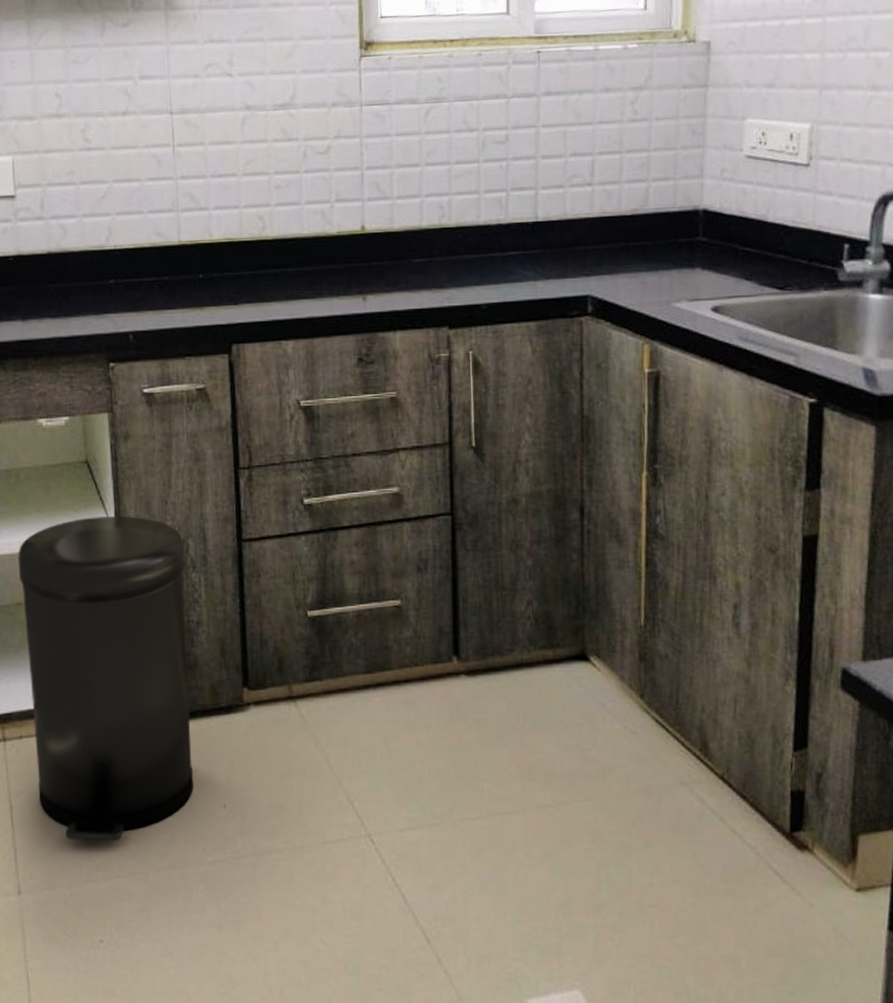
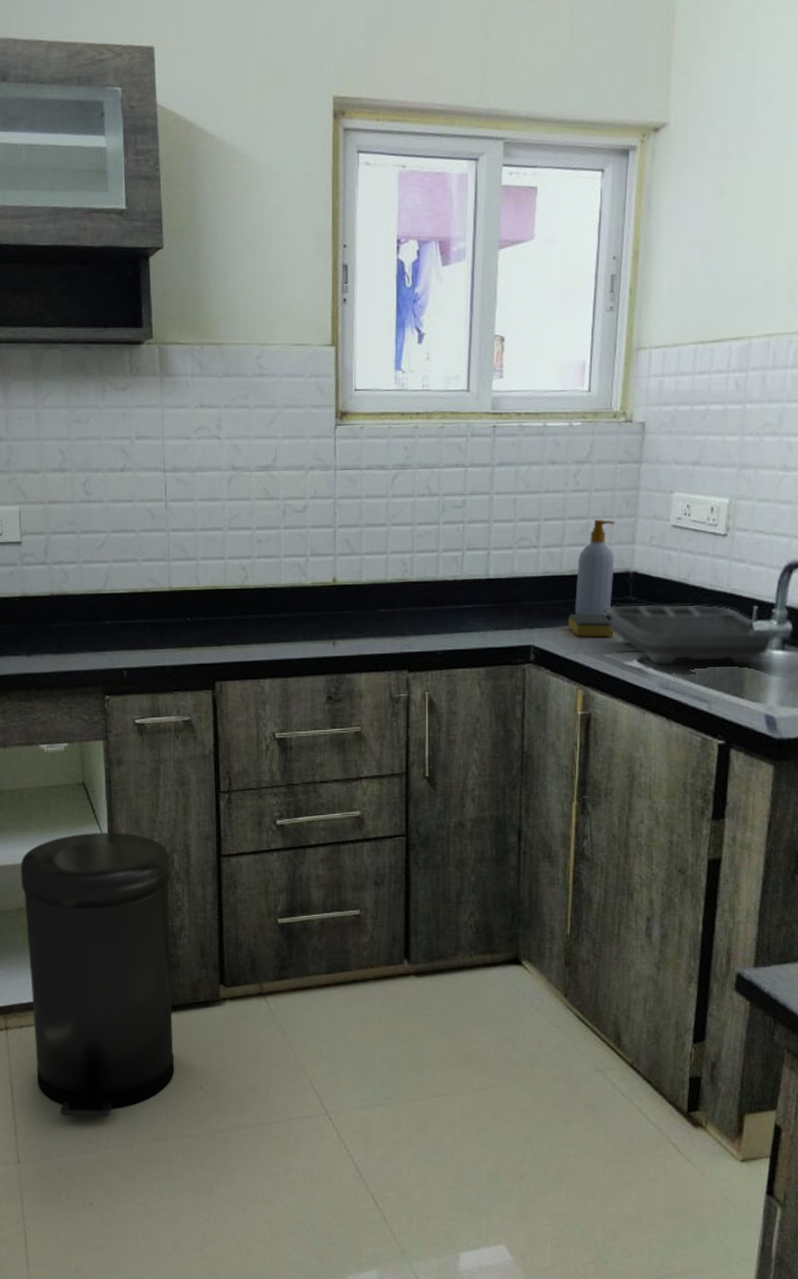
sponge: none [629,257,684,284] -> present [567,614,614,637]
soap bottle: none [637,152,681,261] -> present [575,520,615,617]
dish rack: none [669,244,873,314] -> present [603,604,777,665]

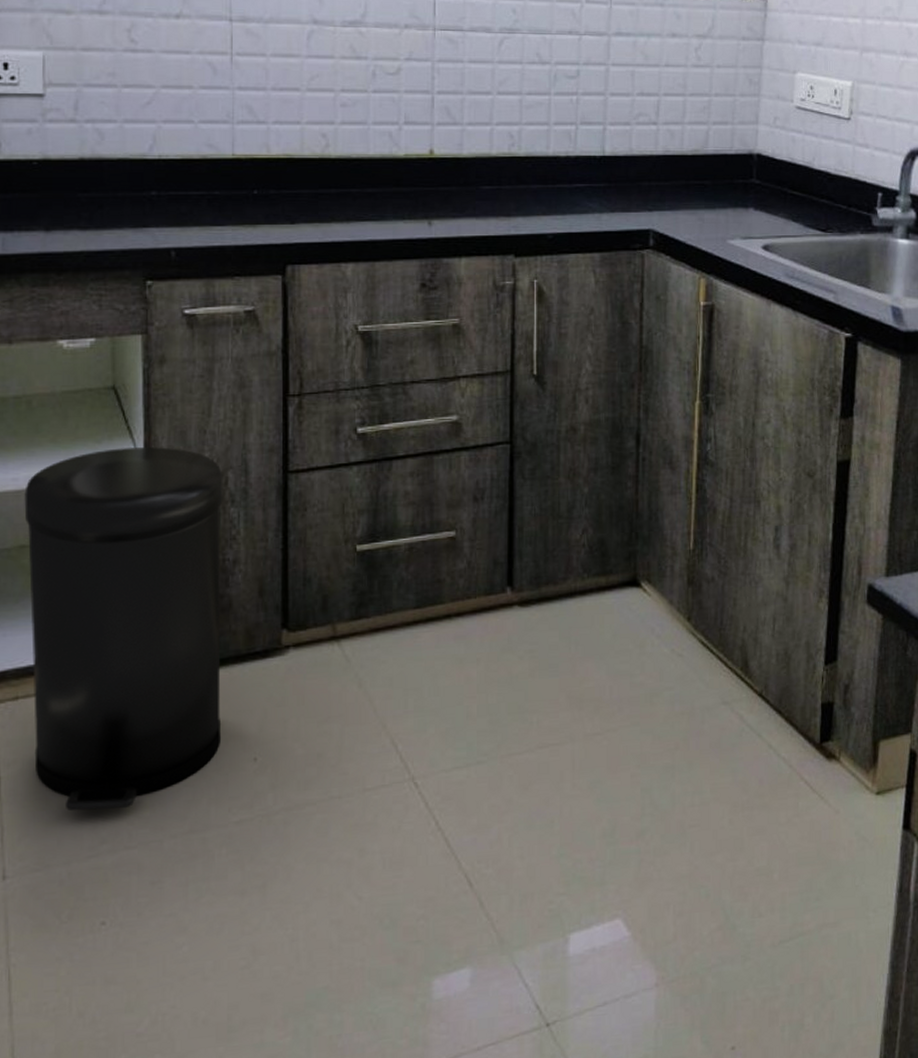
sponge: present [567,614,614,637] -> none [689,197,738,222]
soap bottle: present [575,520,615,617] -> none [697,97,738,200]
dish rack: present [603,604,777,665] -> none [726,188,902,253]

